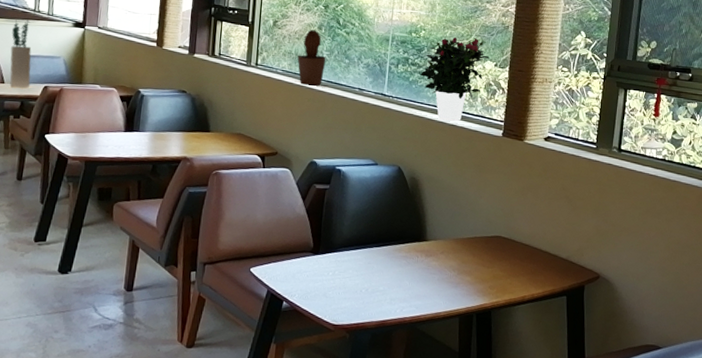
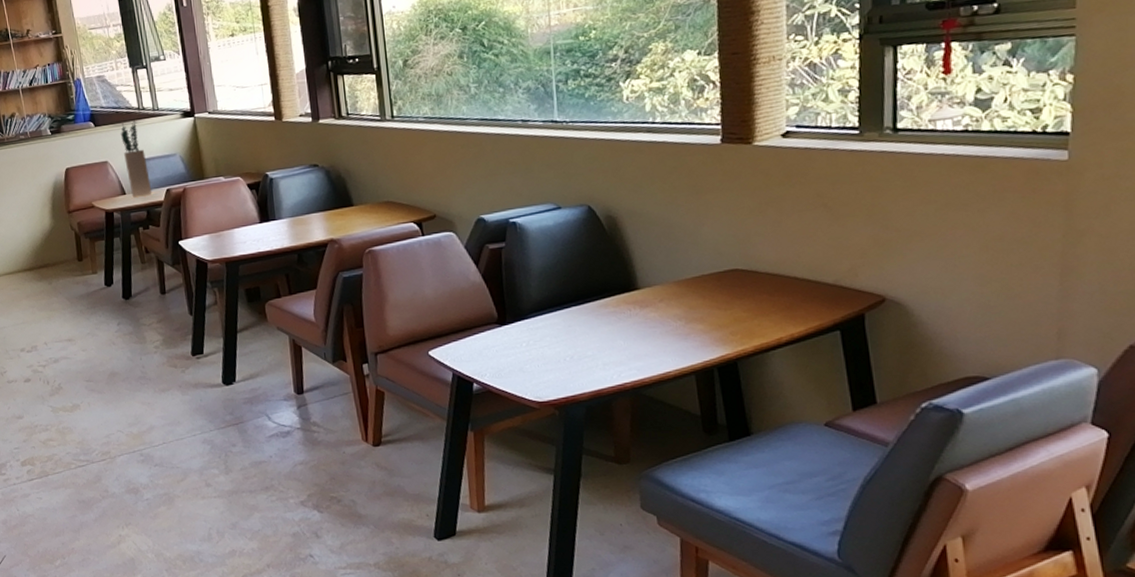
potted cactus: present [297,29,326,86] -> none [439,60,476,130]
potted flower: present [420,37,489,122] -> none [597,24,689,139]

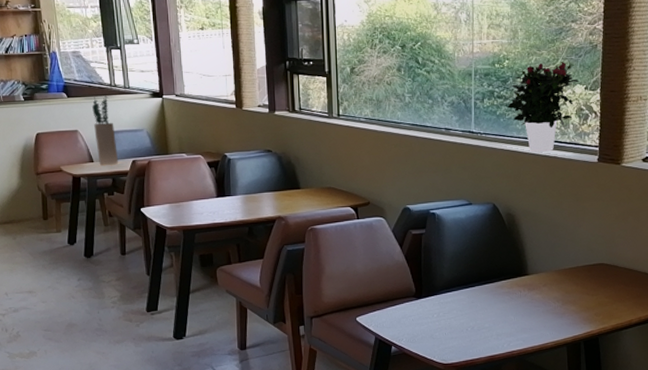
potted flower: none [597,24,689,139] -> present [507,62,579,152]

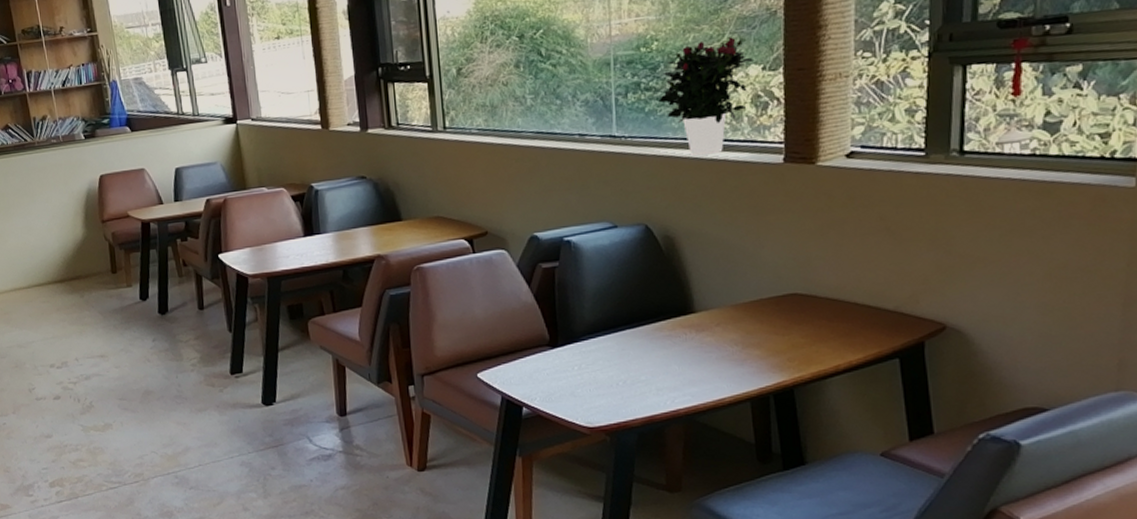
vase: present [92,93,119,167] -> none [159,123,191,209]

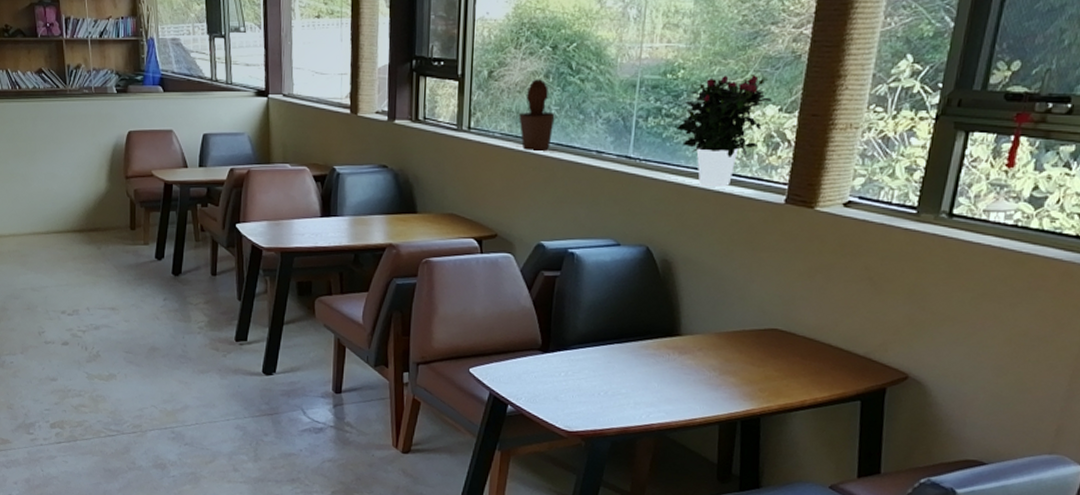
potted cactus: none [494,70,531,143] -> present [519,79,555,151]

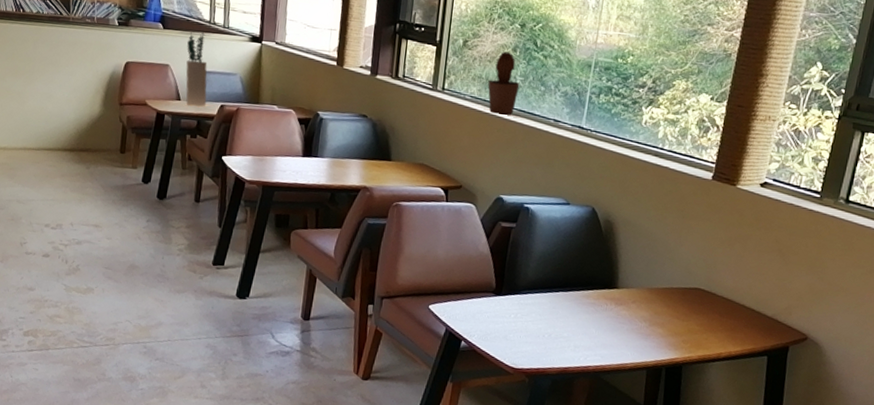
vase: none [190,89,215,174] -> present [186,30,207,108]
potted flower: present [676,75,772,187] -> none [624,64,705,161]

